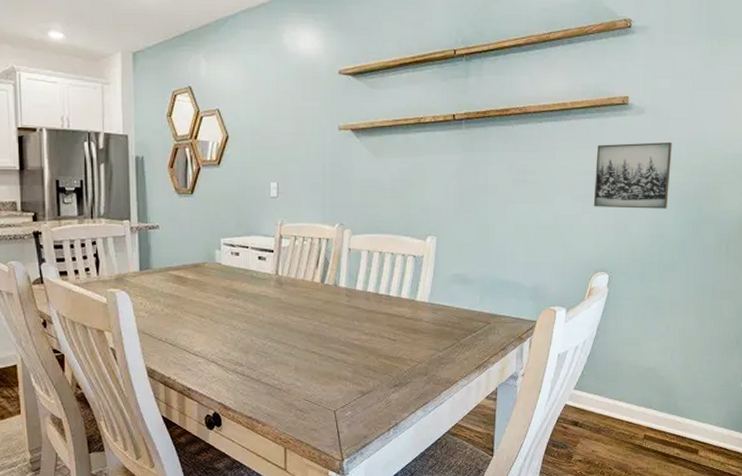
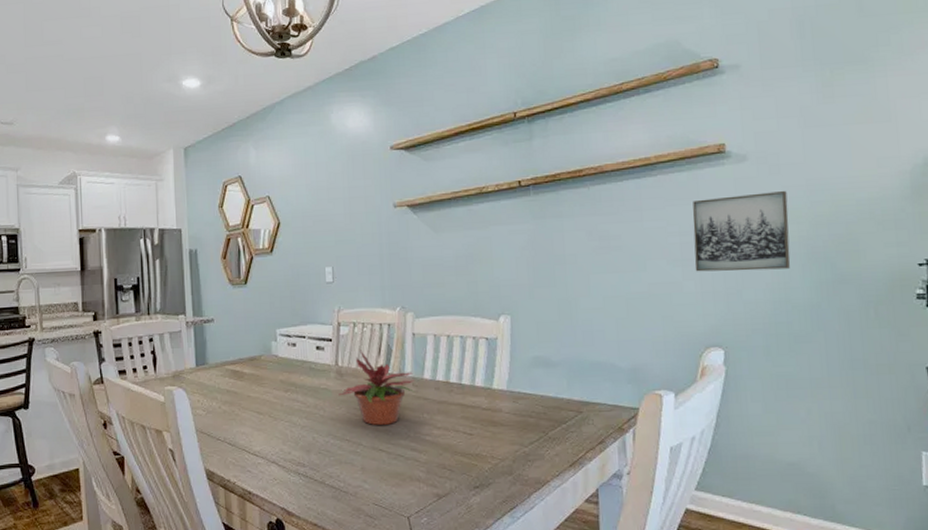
potted plant: none [277,261,348,331] -> present [338,350,415,426]

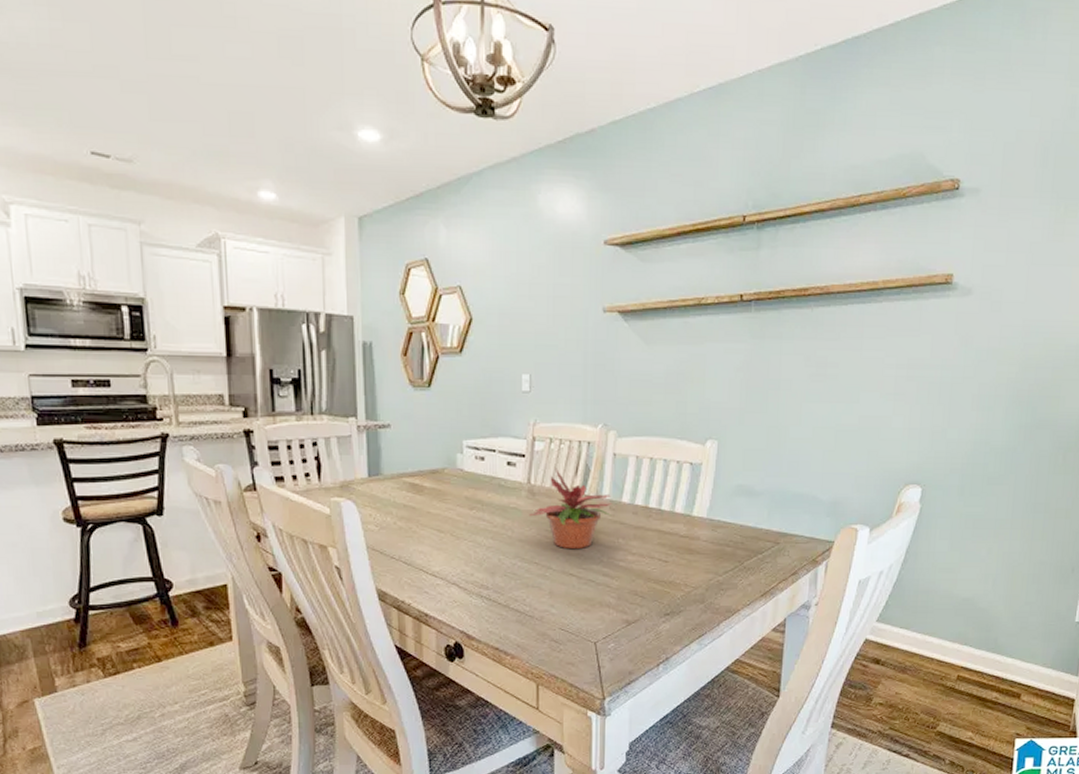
wall art: present [693,191,791,272] -> none [906,330,1004,410]

